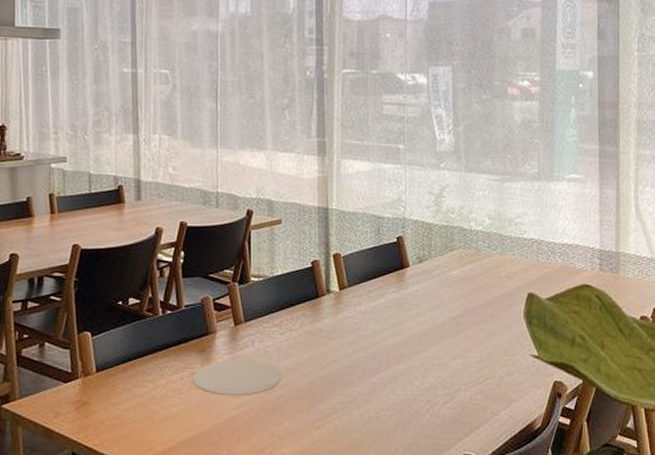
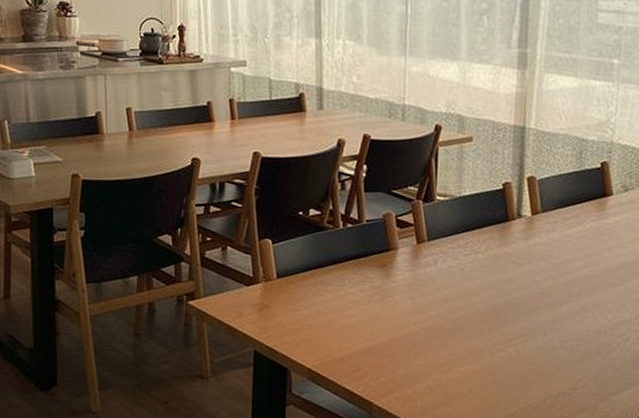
plate: present [192,359,283,396] -> none [371,277,465,314]

